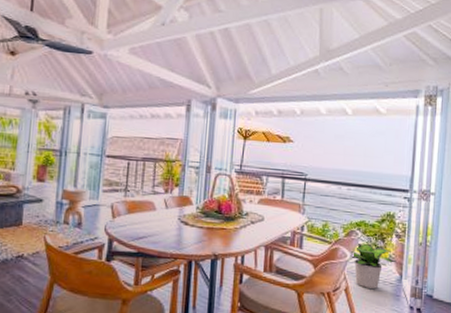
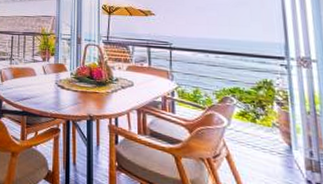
potted plant: present [350,242,397,289] -> none [227,109,283,158]

